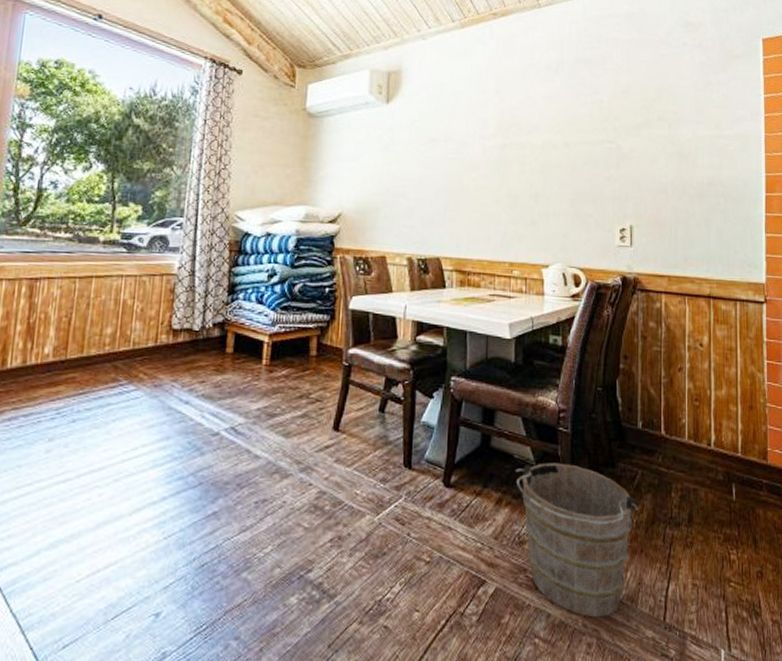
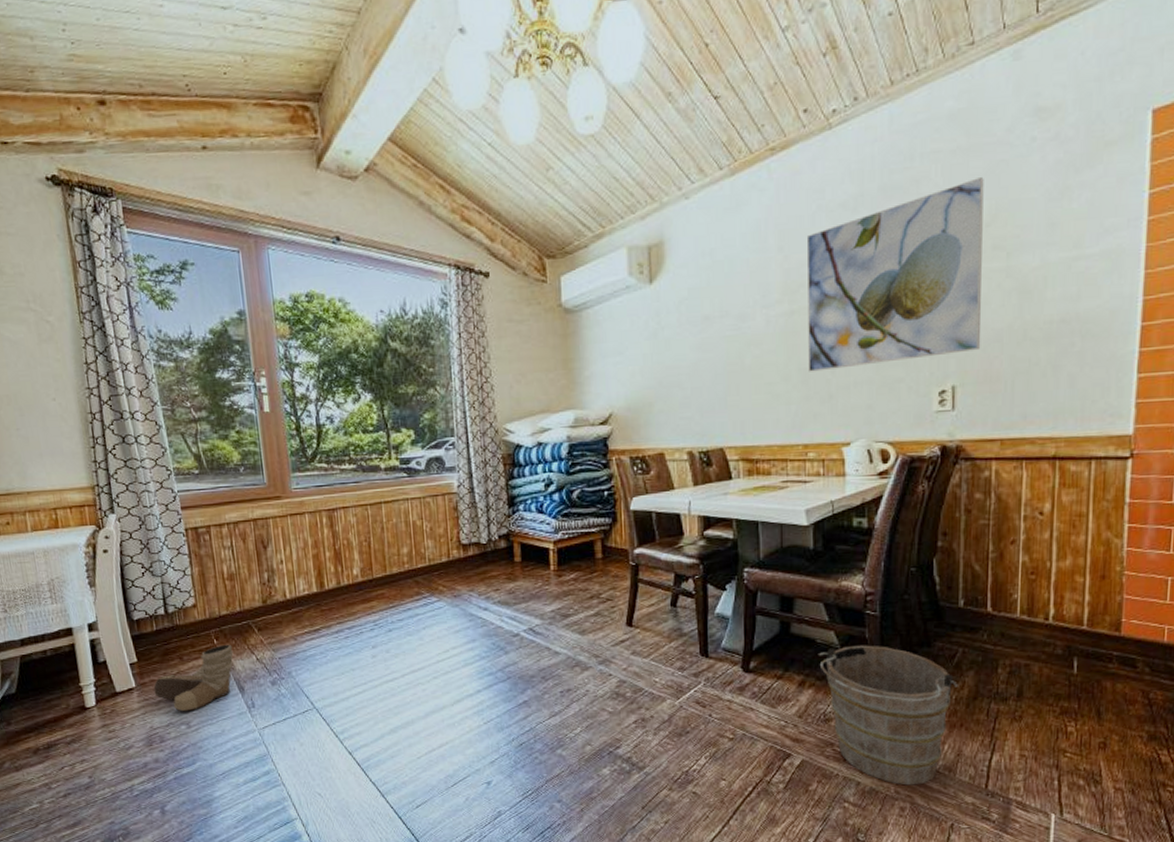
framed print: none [516,64,652,199] -> present [806,177,984,372]

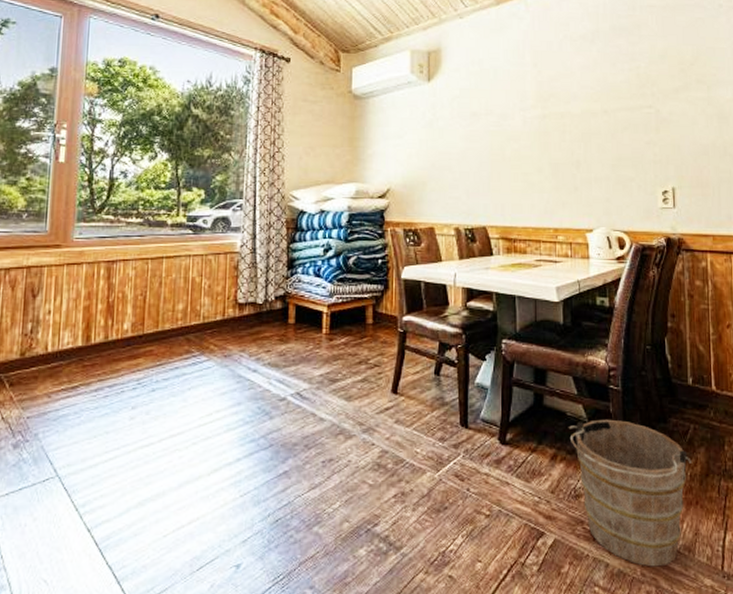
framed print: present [806,177,984,372] -> none [555,29,693,167]

